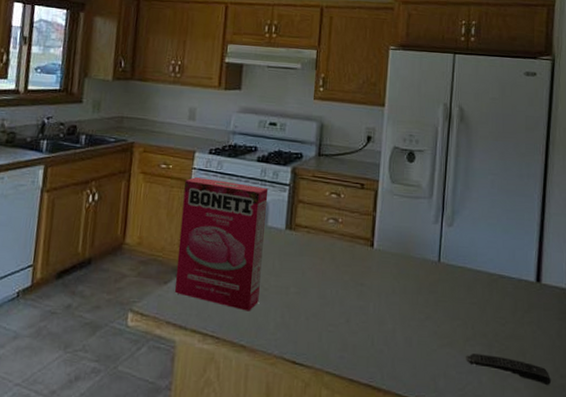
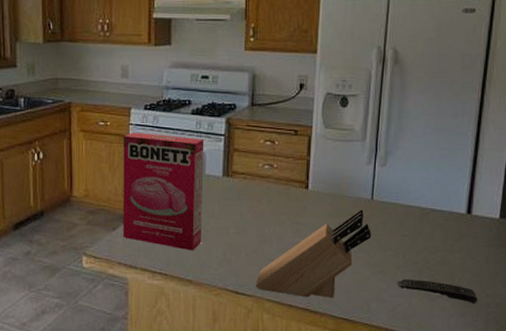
knife block: none [314,272,438,373] -> present [255,209,371,298]

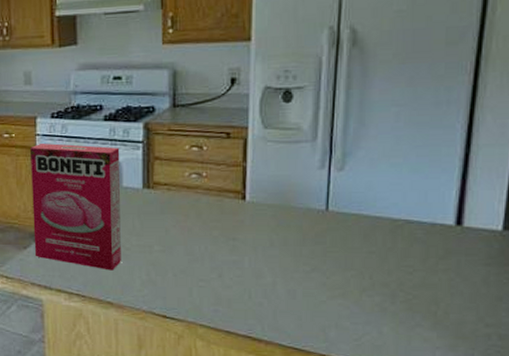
knife block: present [255,209,371,298] -> none [186,222,327,324]
remote control: present [397,278,477,303] -> none [362,303,472,334]

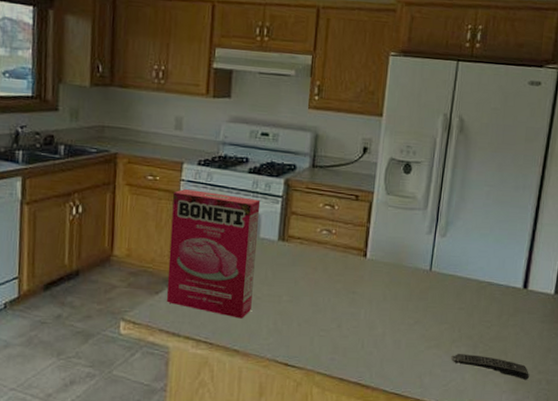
remote control: none [362,303,472,334] -> present [451,353,529,380]

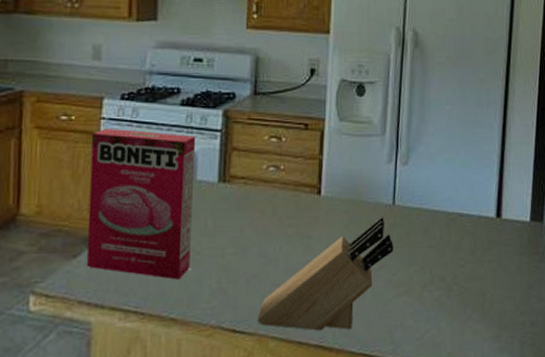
knife block: none [306,280,428,372] -> present [257,217,393,331]
remote control: present [451,353,529,380] -> none [424,298,511,324]

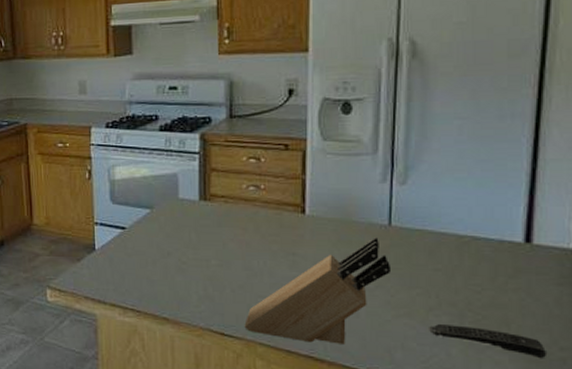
cereal box: present [86,127,196,280] -> none [85,152,177,285]
remote control: none [424,298,511,324] -> present [429,323,546,358]

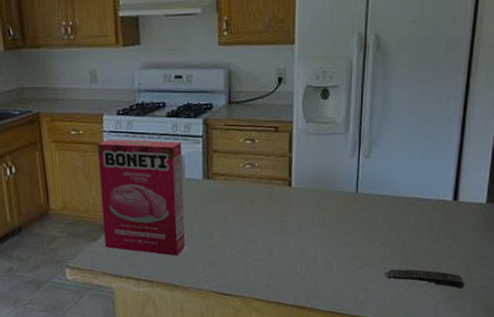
cereal box: none [85,152,177,285] -> present [98,139,185,256]
knife block: present [244,238,390,344] -> none [242,203,357,294]

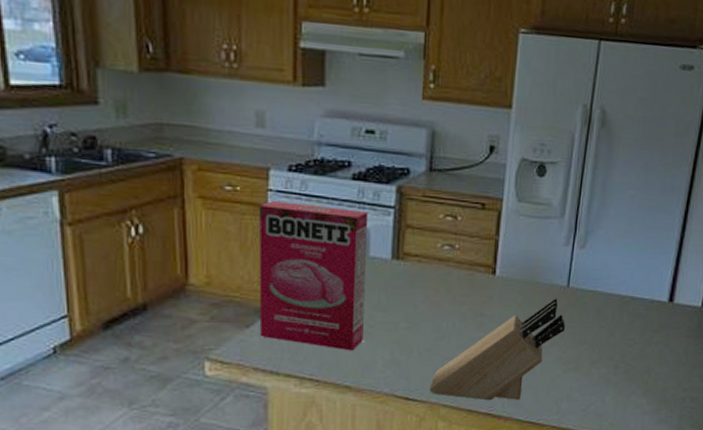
knife block: none [242,203,357,294] -> present [429,298,565,401]
remote control: present [384,269,464,289] -> none [590,375,673,399]

